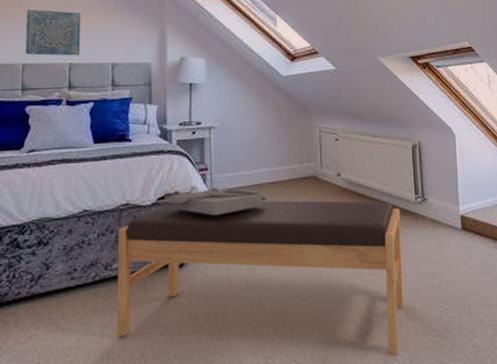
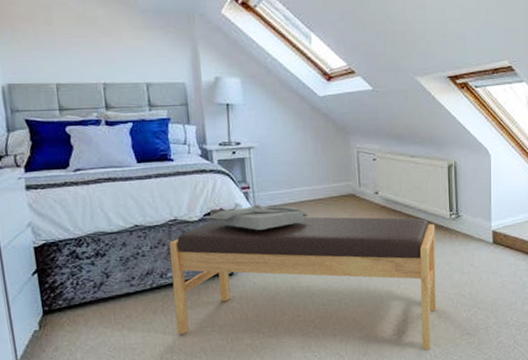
wall art: present [25,9,81,56] -> none [52,25,113,76]

